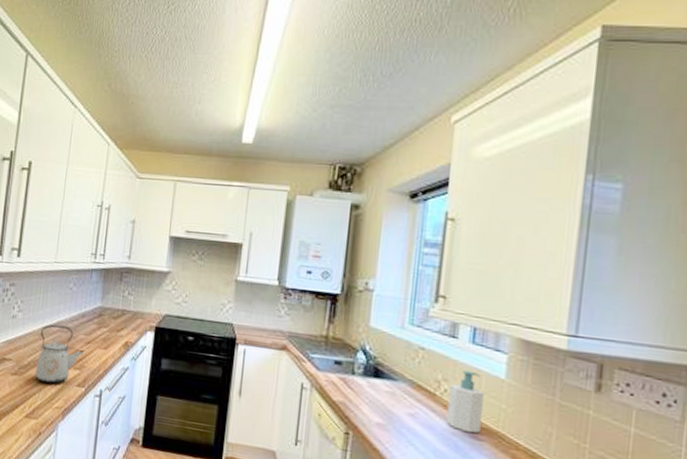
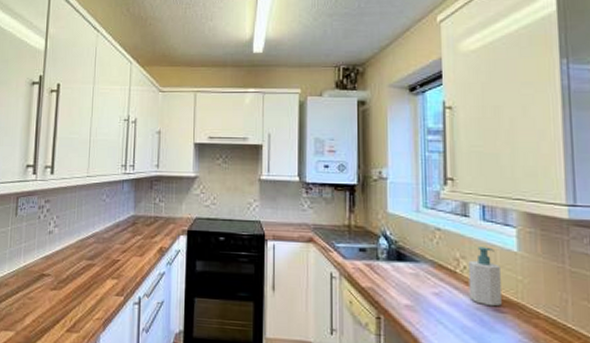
kettle: present [34,324,83,384] -> none [73,236,120,296]

